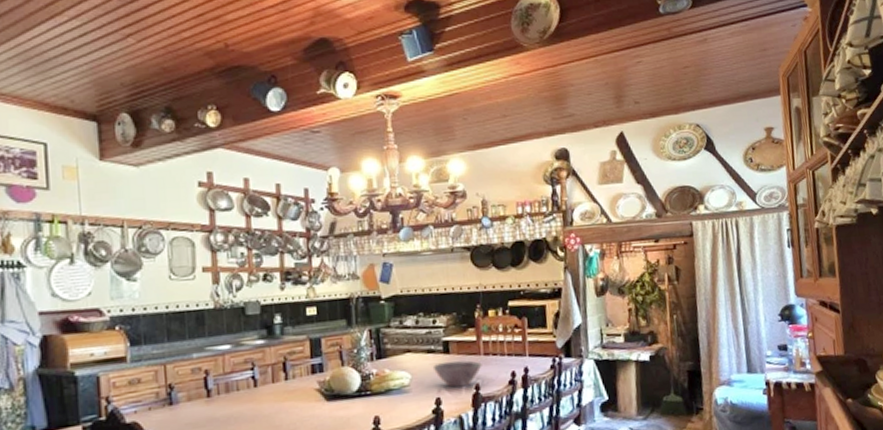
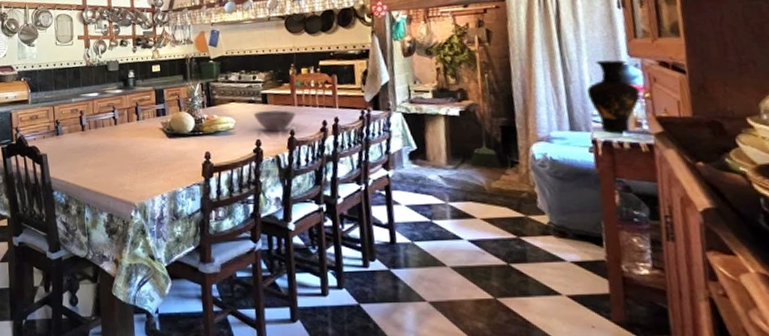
vase: none [762,299,805,374] -> present [587,59,641,134]

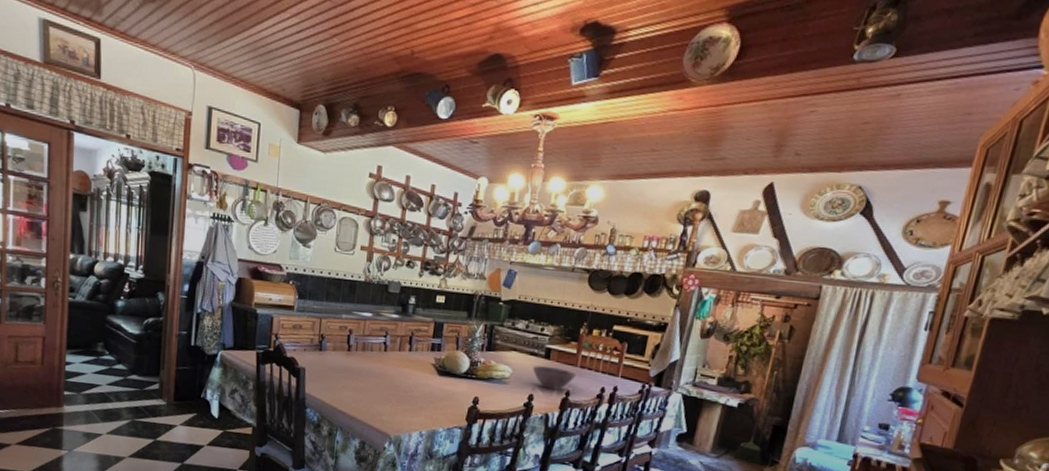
vase: present [587,59,641,134] -> none [865,379,915,453]

